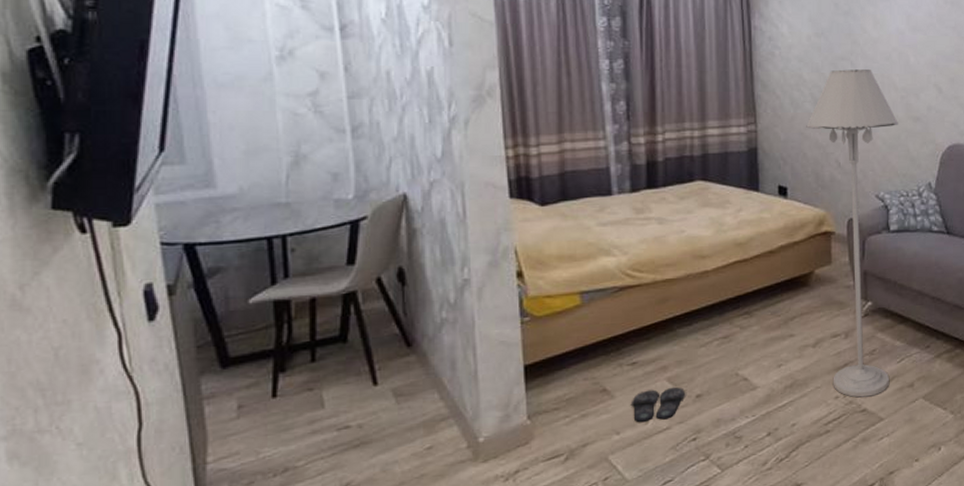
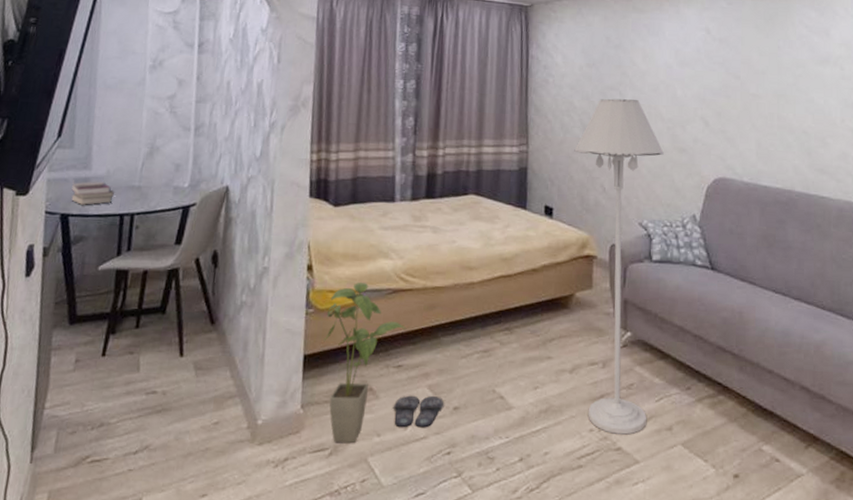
books: none [193,196,254,231] -> present [71,177,114,205]
house plant: none [545,284,638,448] -> present [324,282,407,444]

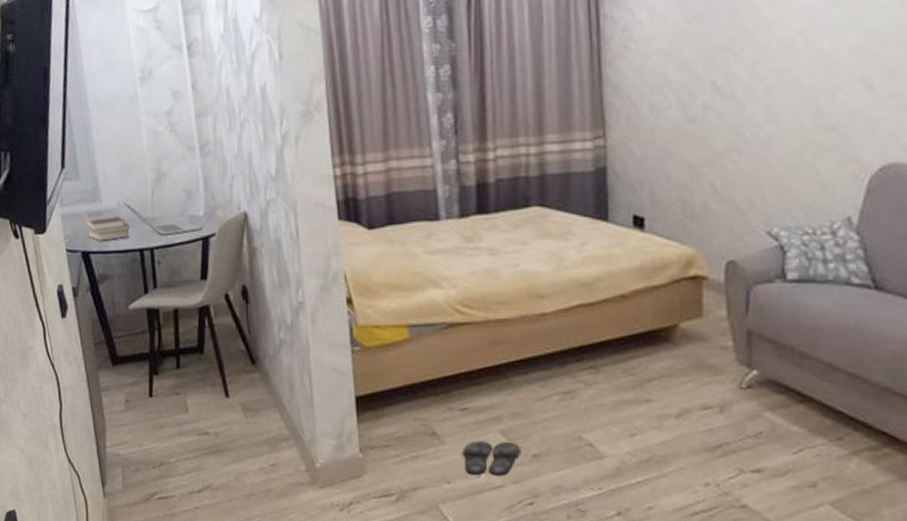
laptop: none [111,171,185,203] -> present [122,202,202,235]
house plant: present [324,282,407,444] -> none [374,316,469,490]
floor lamp: present [574,98,664,435] -> none [670,62,803,491]

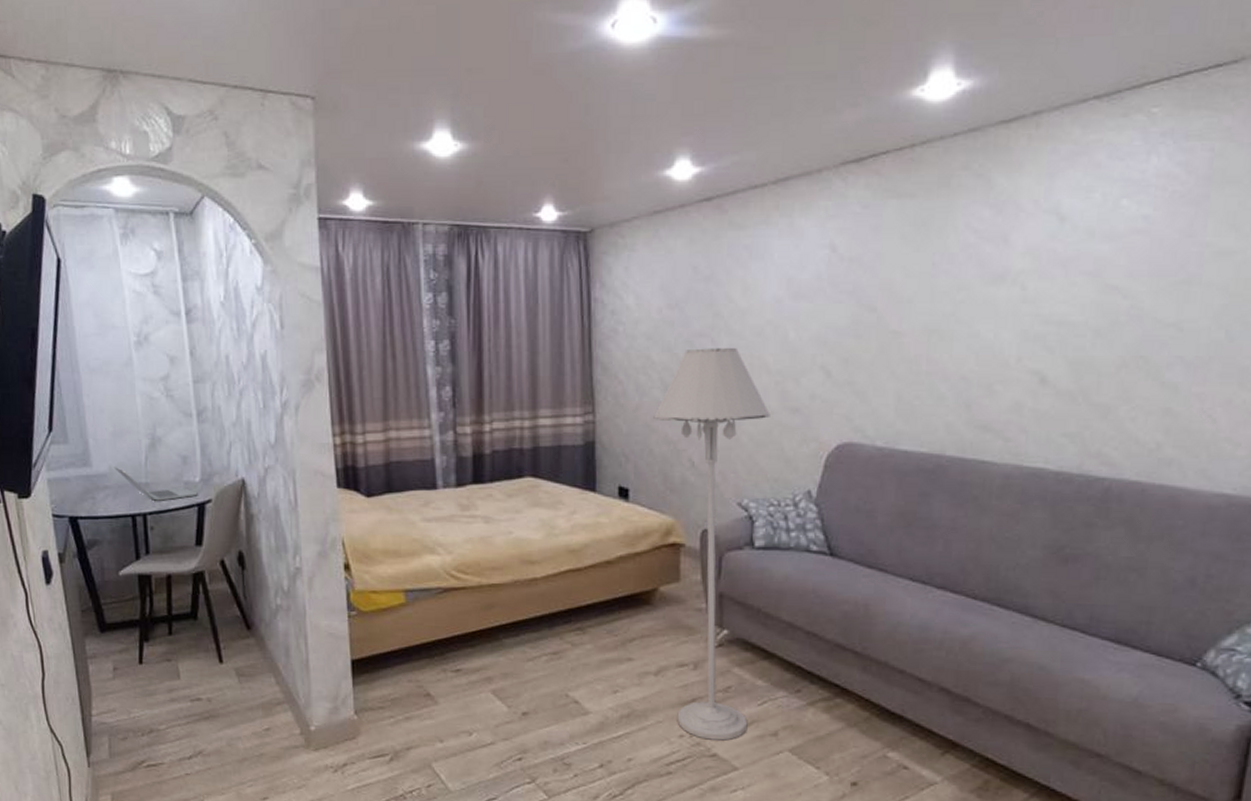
books: present [86,210,129,241] -> none [75,475,121,506]
slippers: present [461,440,520,476] -> none [454,700,510,734]
floor lamp: none [670,62,803,491] -> present [653,348,770,741]

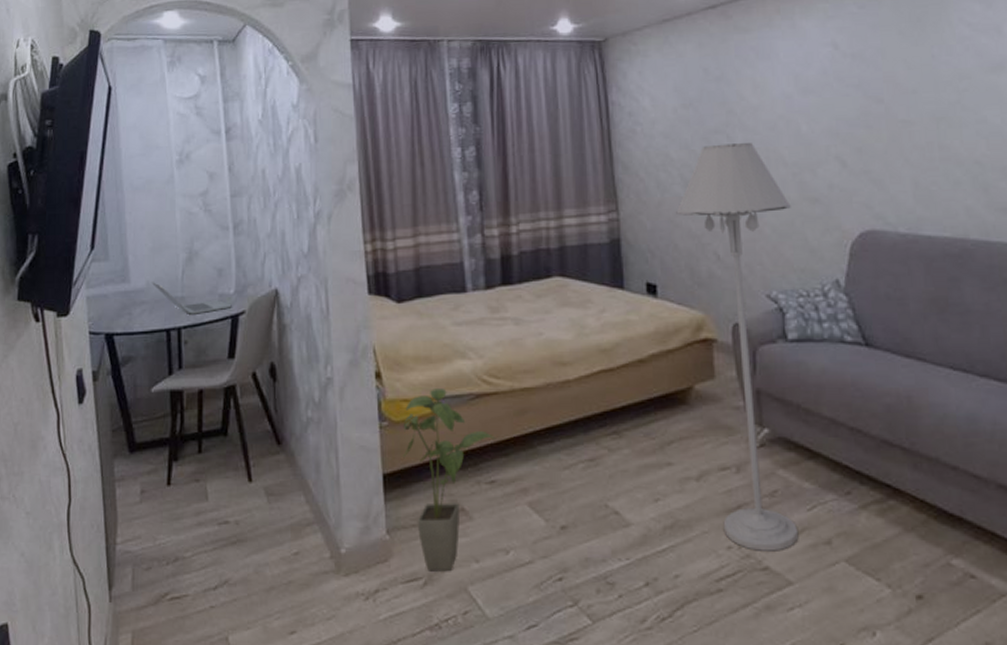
house plant: none [371,582,463,749] -> present [403,389,496,572]

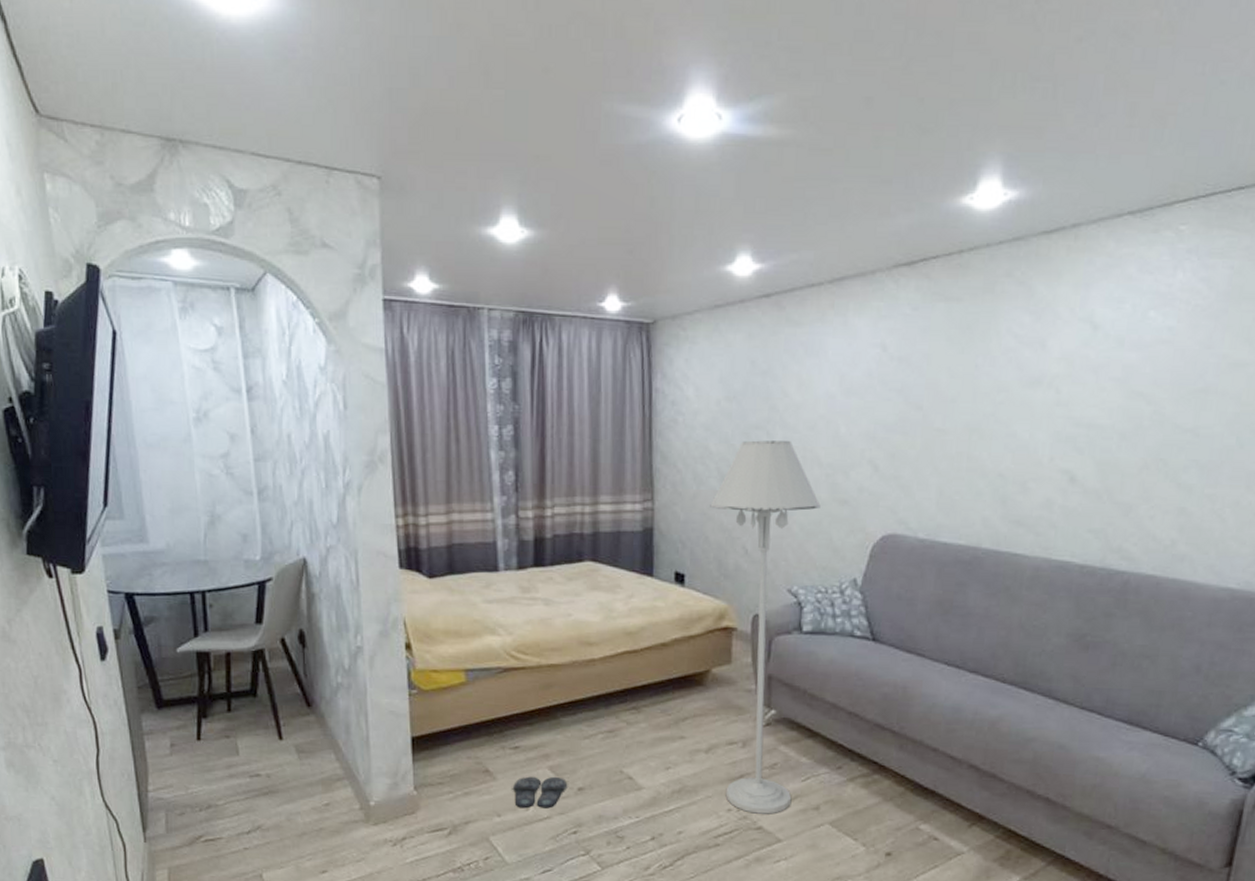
laptop: present [151,282,232,314] -> none [171,543,258,579]
house plant: present [403,389,496,572] -> none [431,661,522,823]
slippers: none [490,513,548,552] -> present [512,776,567,809]

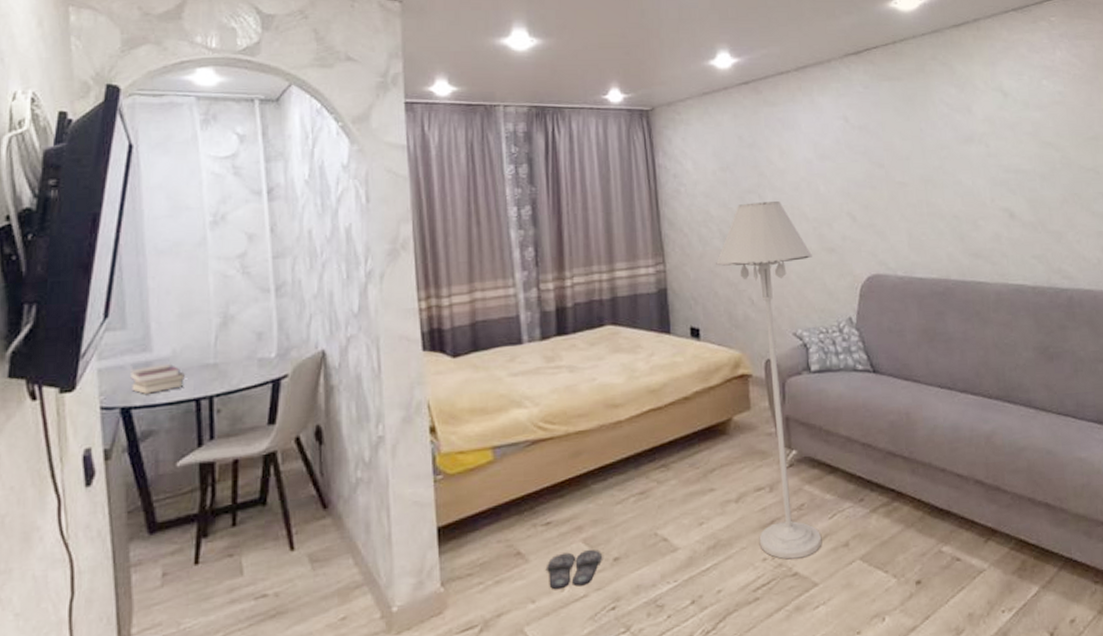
books: none [131,551,179,583] -> present [130,359,185,394]

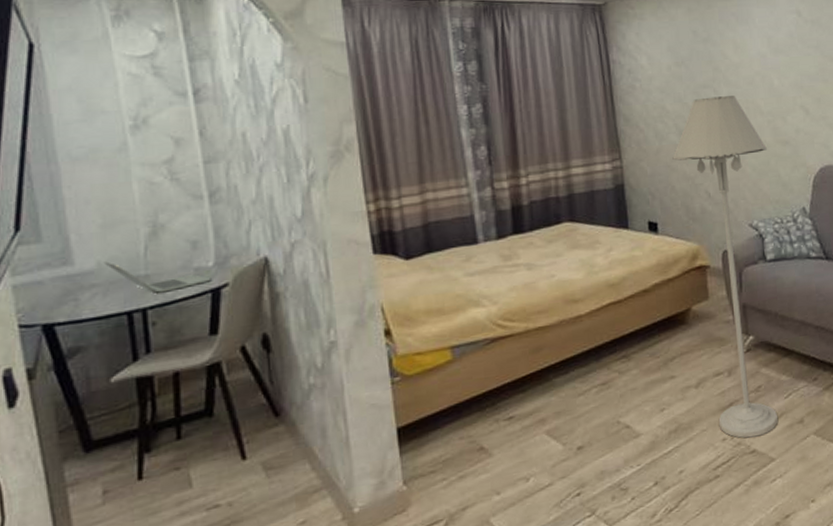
books: present [130,359,185,394] -> none [50,272,113,310]
laptop: none [178,349,273,382] -> present [103,261,211,293]
slippers: present [545,549,602,590] -> none [509,439,566,481]

